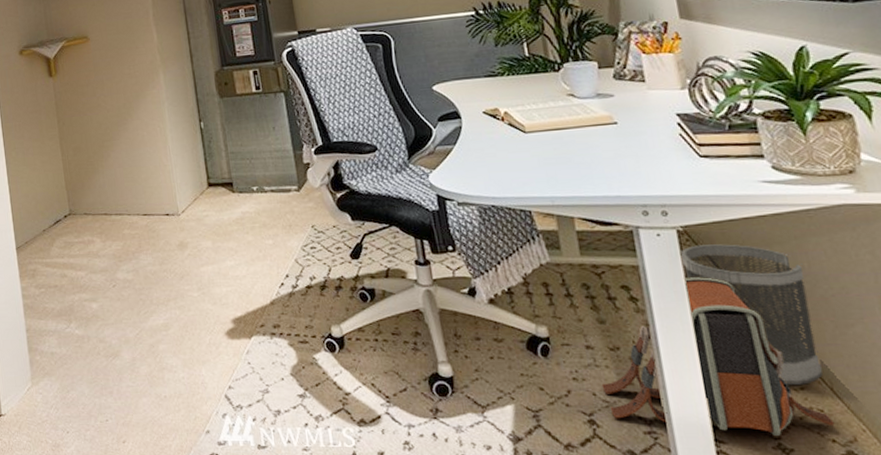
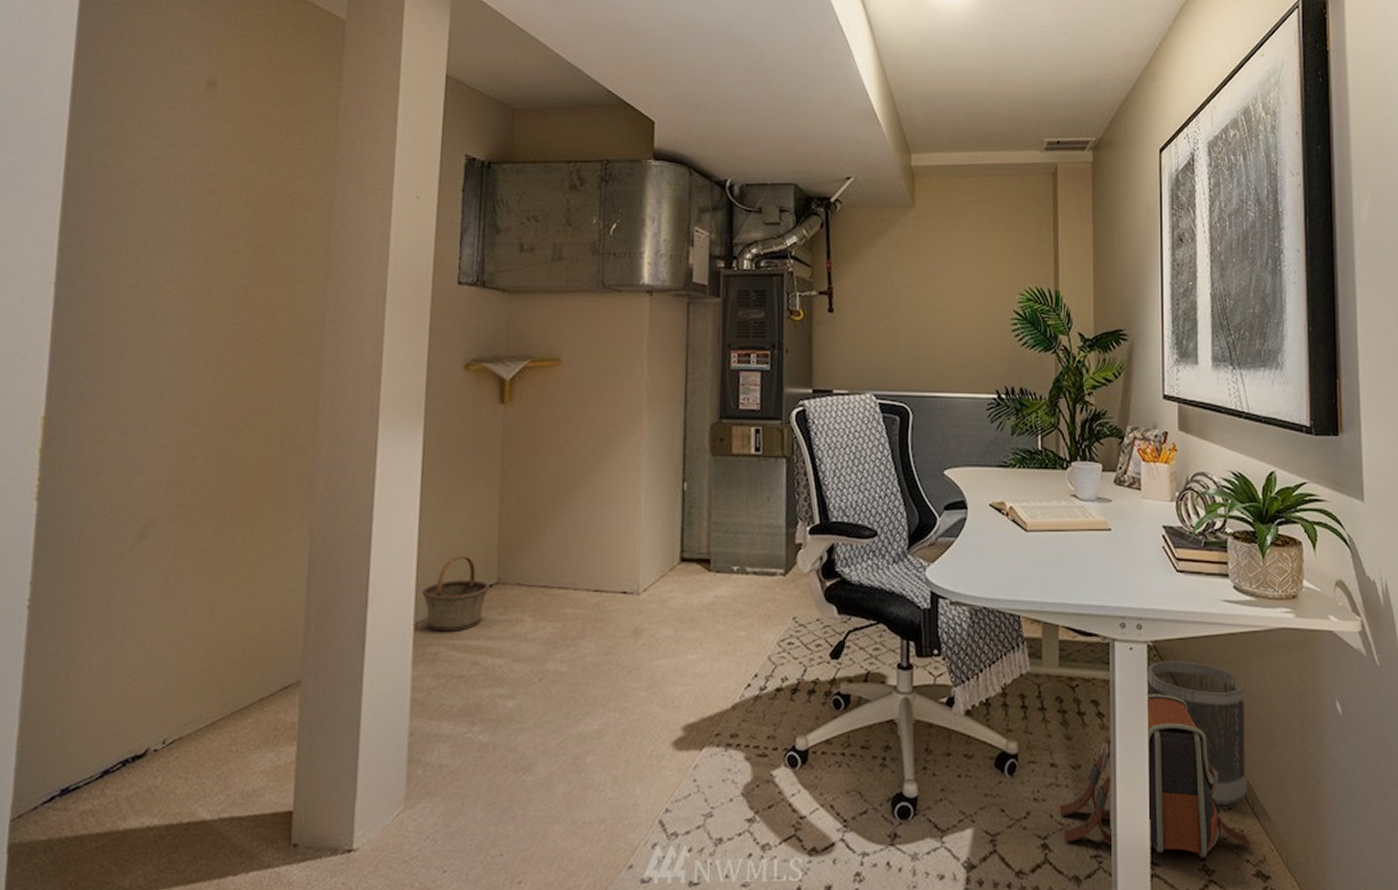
basket: none [17,195,65,253] -> present [421,556,490,631]

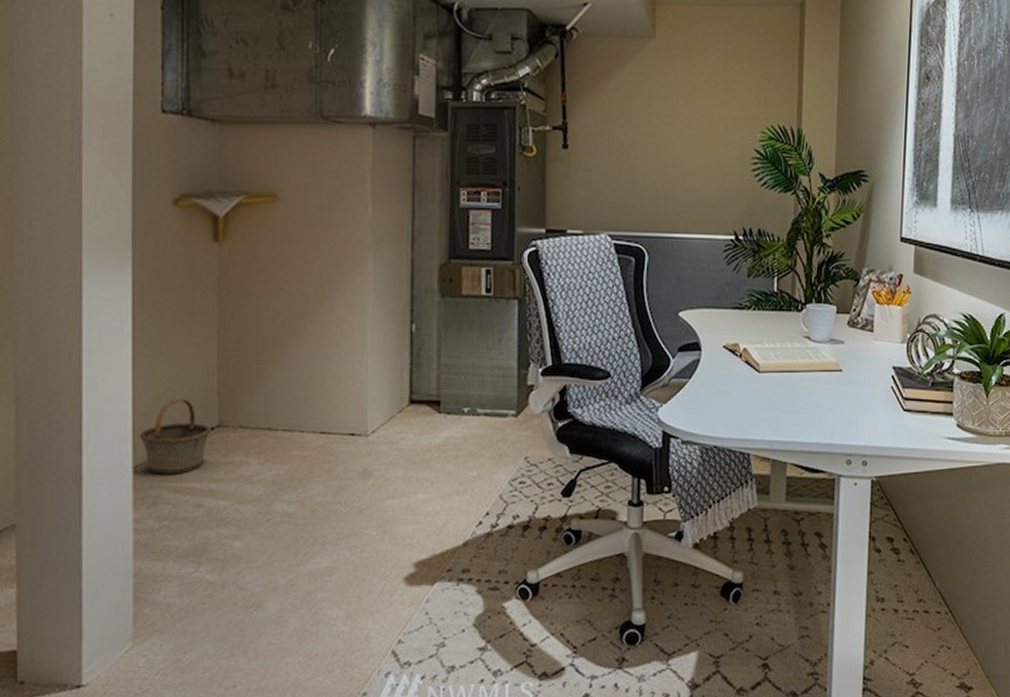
backpack: present [1059,694,1251,858] -> none [780,526,957,673]
wastebasket: present [1147,661,1247,805] -> none [869,495,963,626]

